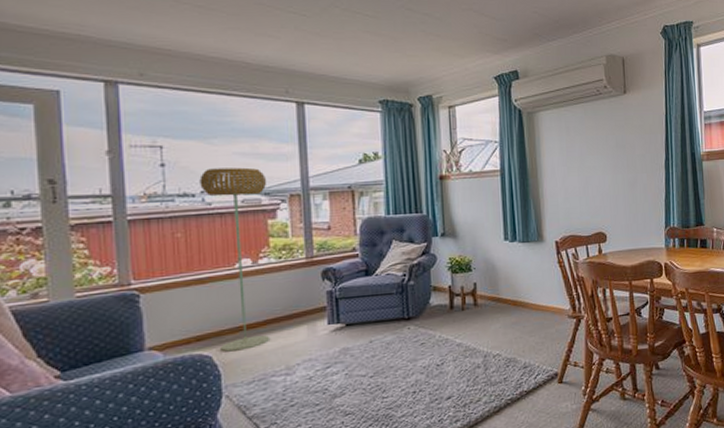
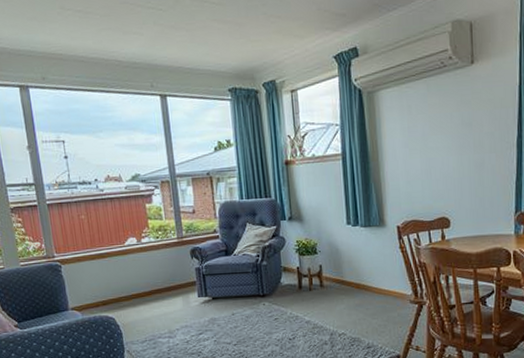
floor lamp: present [199,167,271,352] -> none [93,157,156,315]

